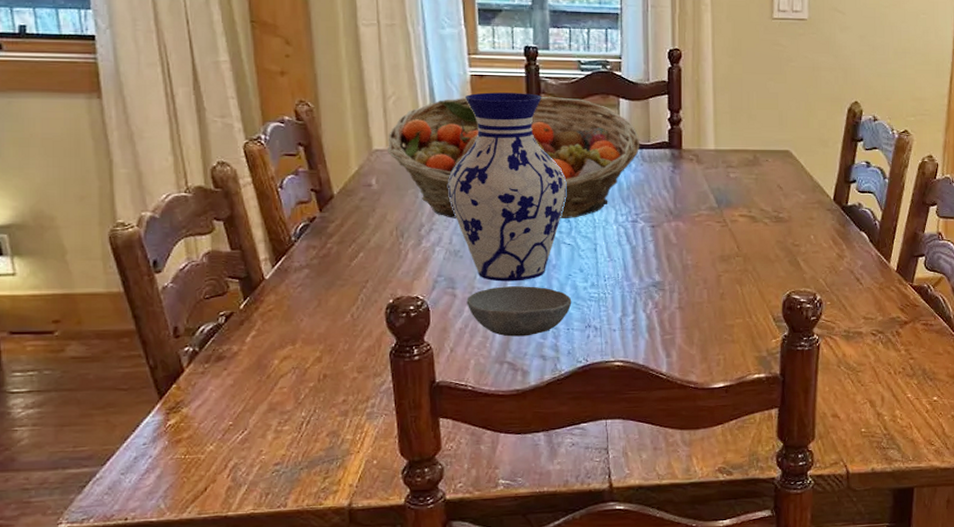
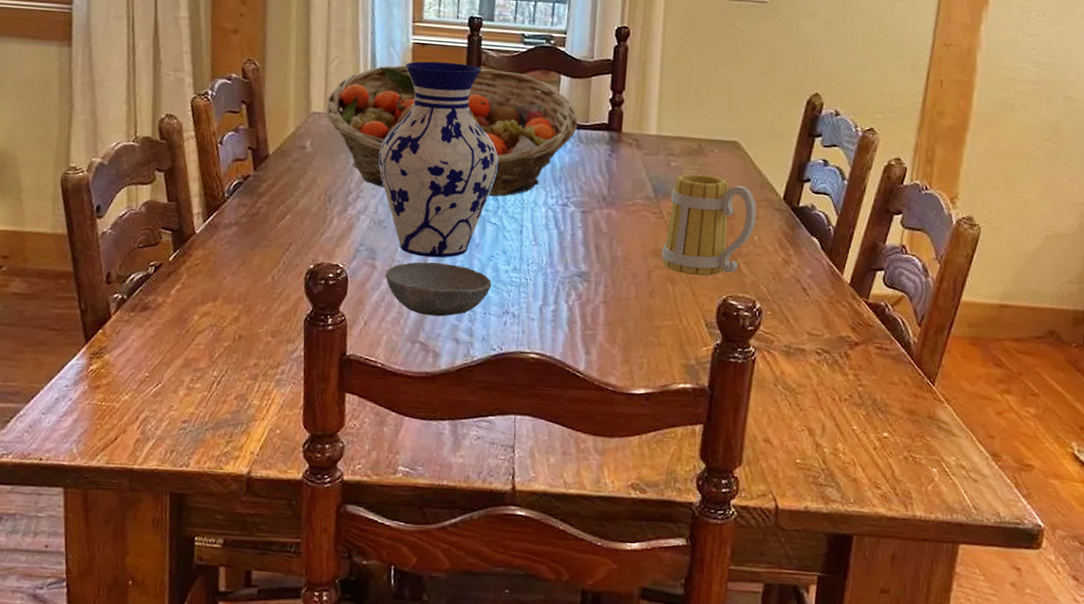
mug: none [729,183,811,276] -> present [662,173,757,276]

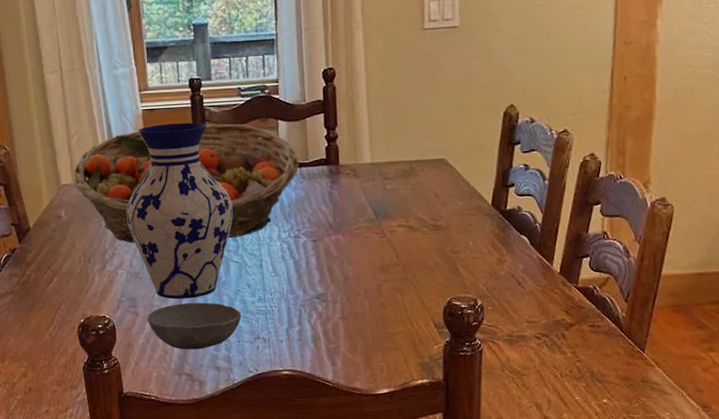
mug: present [662,173,757,276] -> none [388,192,470,284]

